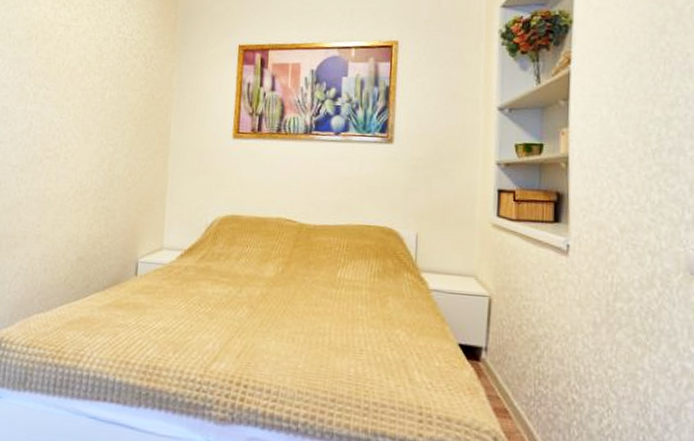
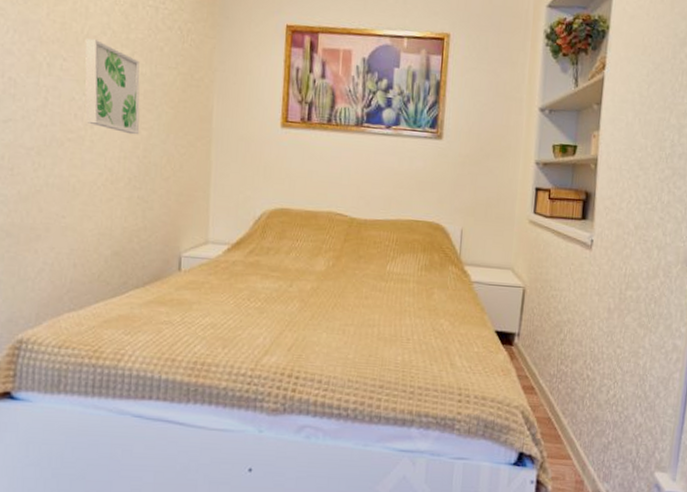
wall art: none [62,70,109,151] -> present [85,39,140,135]

